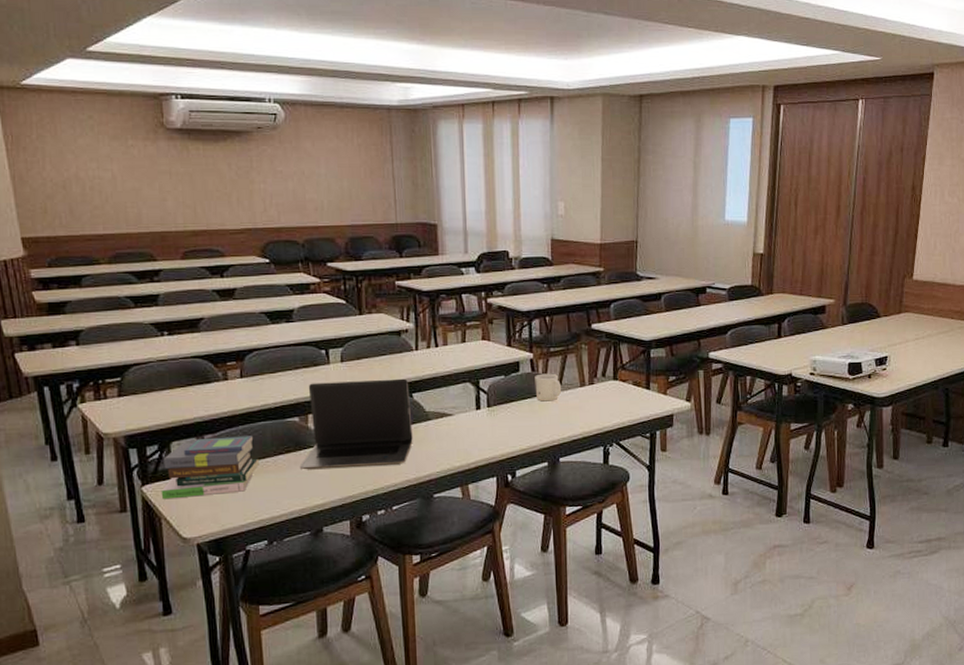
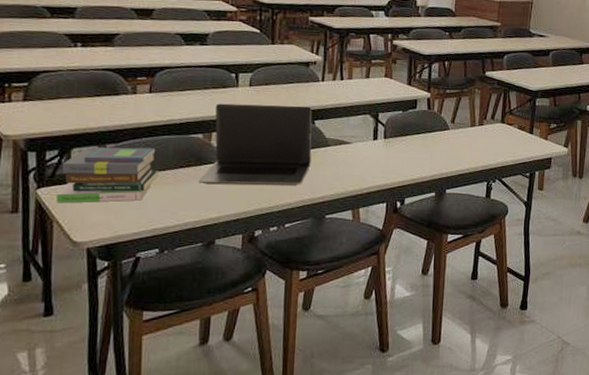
mug: present [535,373,562,402] -> none [429,112,454,138]

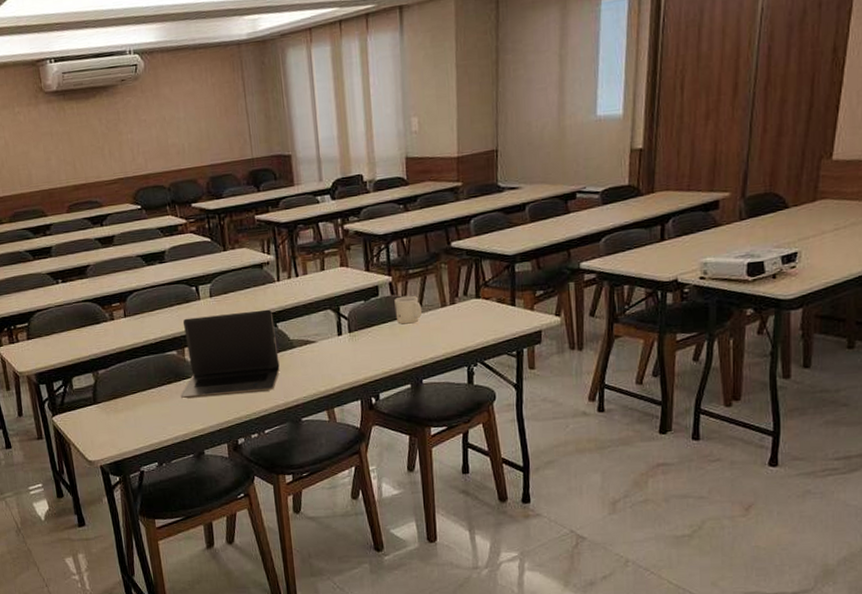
books: present [55,147,159,203] -> none [67,369,146,428]
mug: none [429,112,454,138] -> present [394,295,422,325]

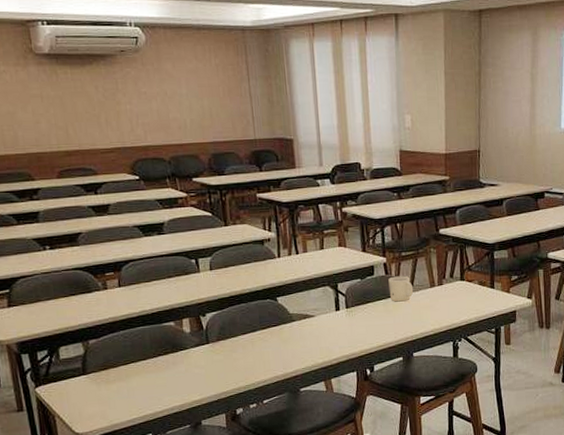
laptop computer: present [180,309,280,399] -> none [177,284,279,370]

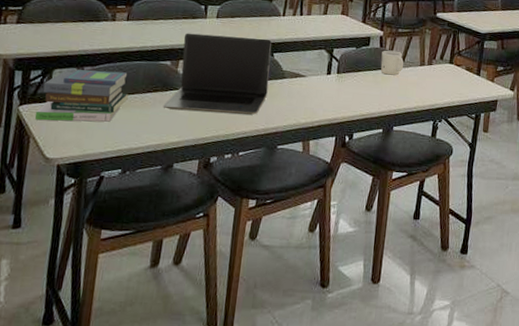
books: none [53,339,141,399] -> present [34,69,129,122]
laptop computer: none [177,284,279,370] -> present [163,33,272,115]

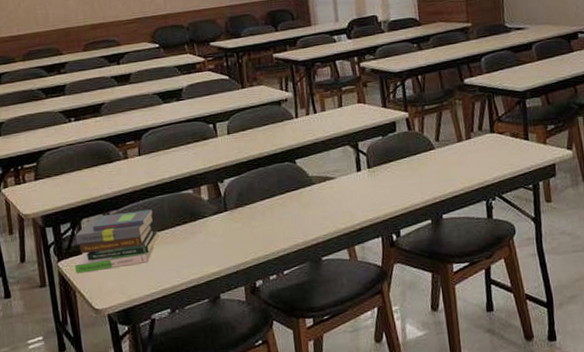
laptop computer: present [163,33,272,115] -> none [195,146,299,240]
mug: present [380,50,404,75] -> none [412,130,440,160]

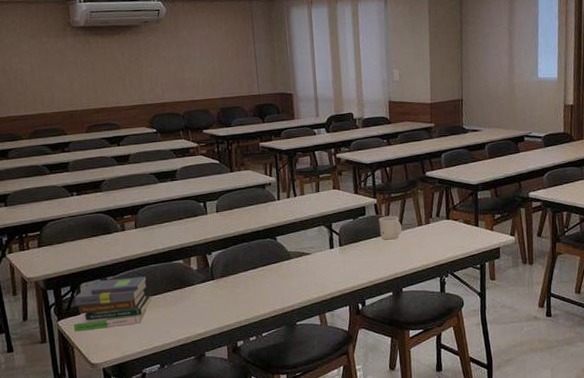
mug: none [412,130,440,160] -> present [379,215,402,240]

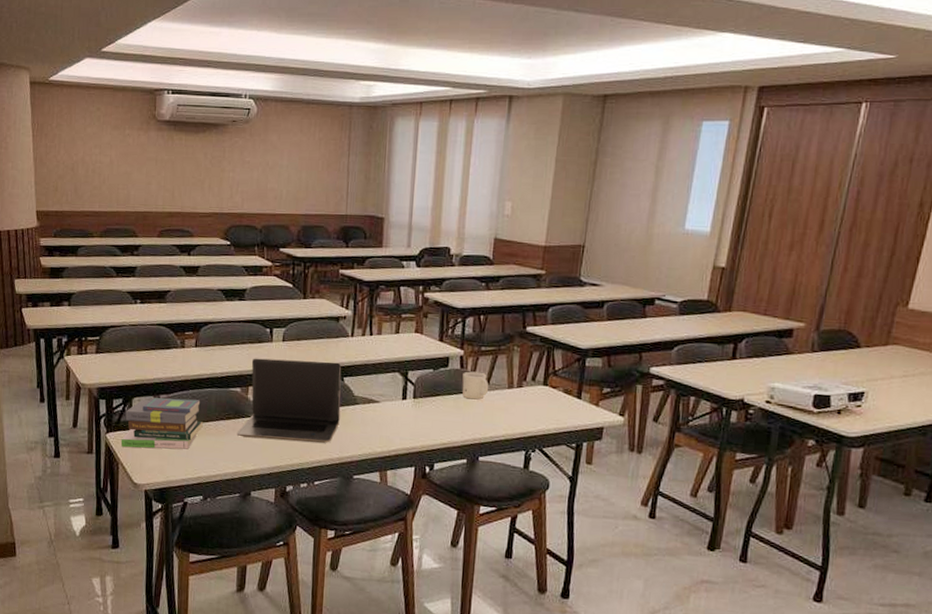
laptop computer: none [184,224,278,304] -> present [236,358,342,443]

